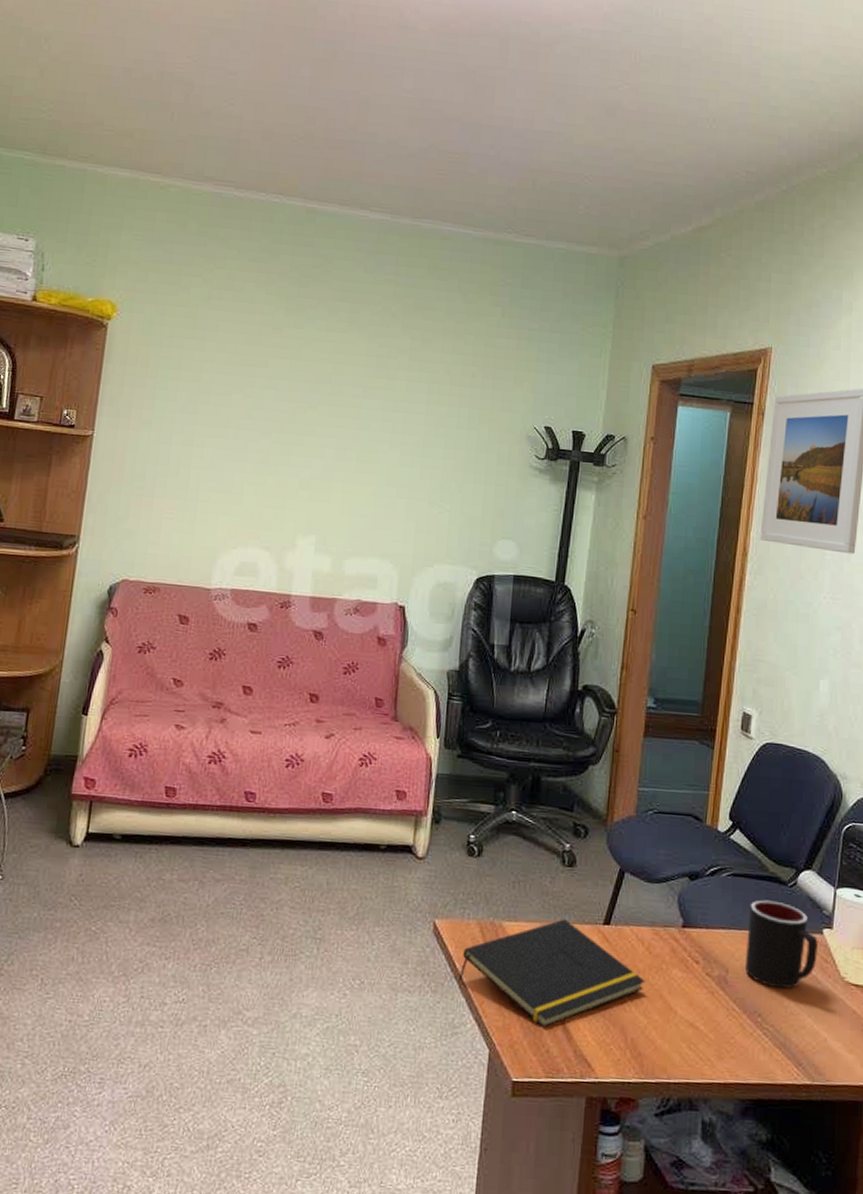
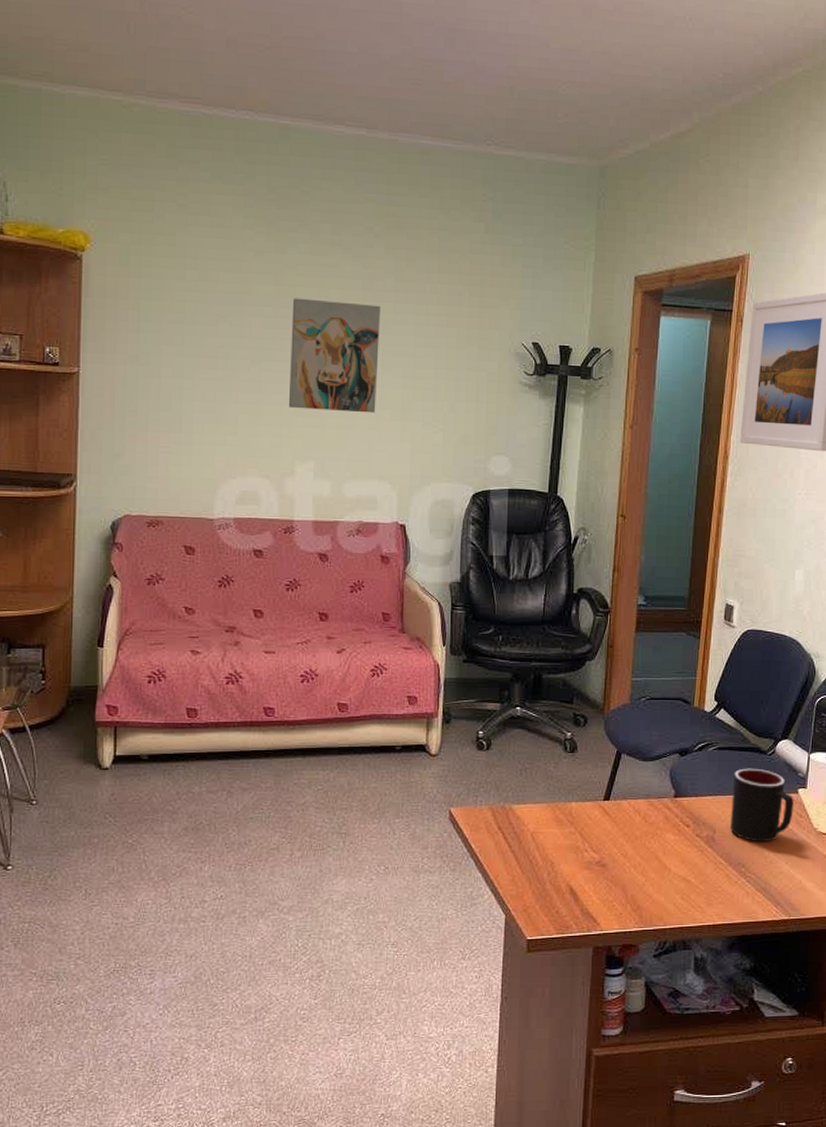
wall art: none [294,372,393,490] -> present [288,298,380,413]
notepad: present [458,919,645,1028] -> none [475,798,642,892]

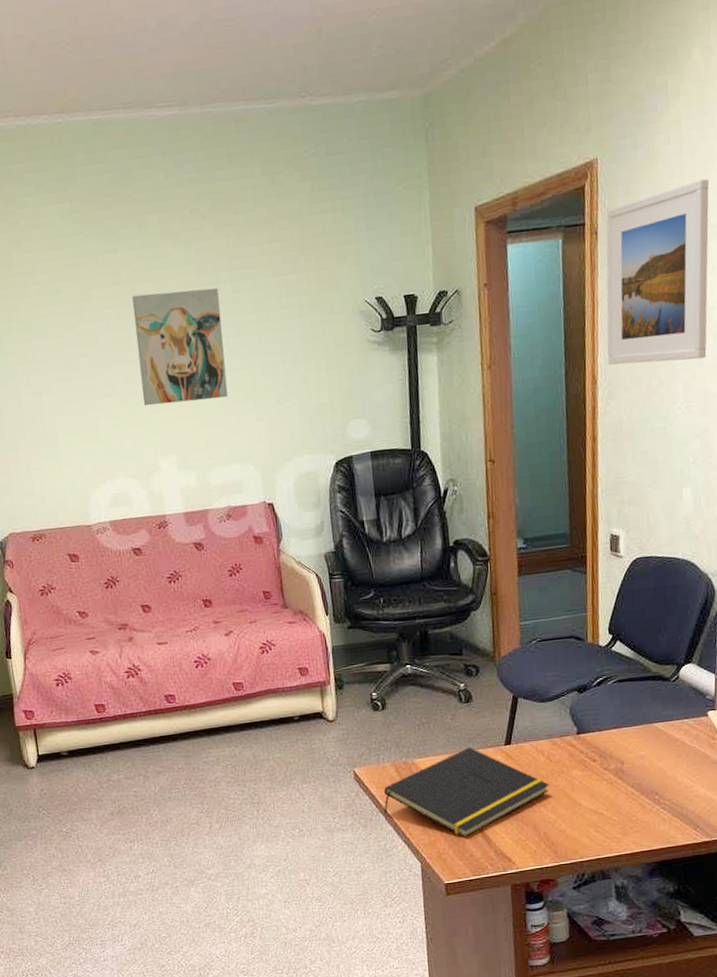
notepad: none [475,798,642,892] -> present [384,747,549,838]
mug: present [729,768,794,842] -> none [637,696,705,769]

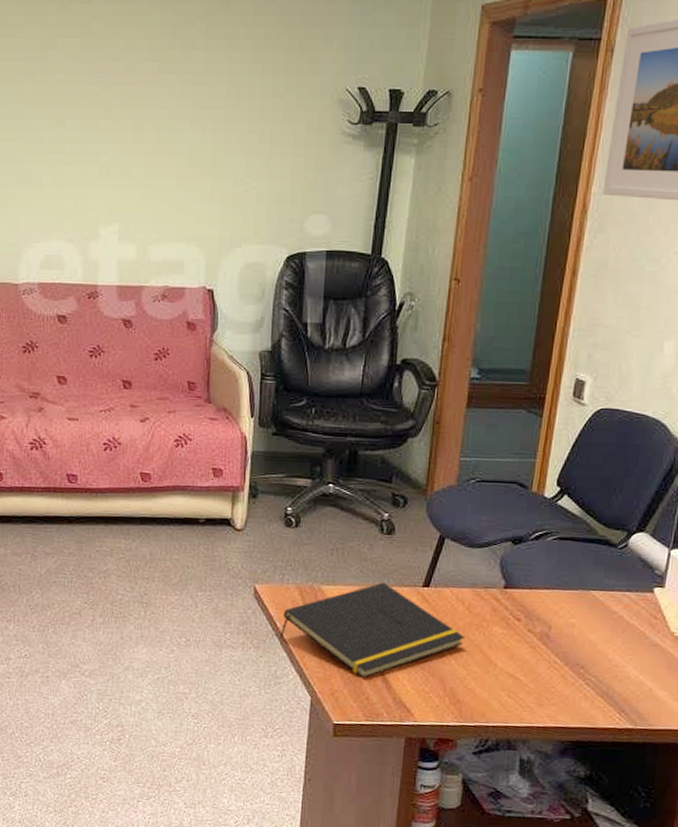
wall art: present [132,287,229,407] -> none [93,50,190,171]

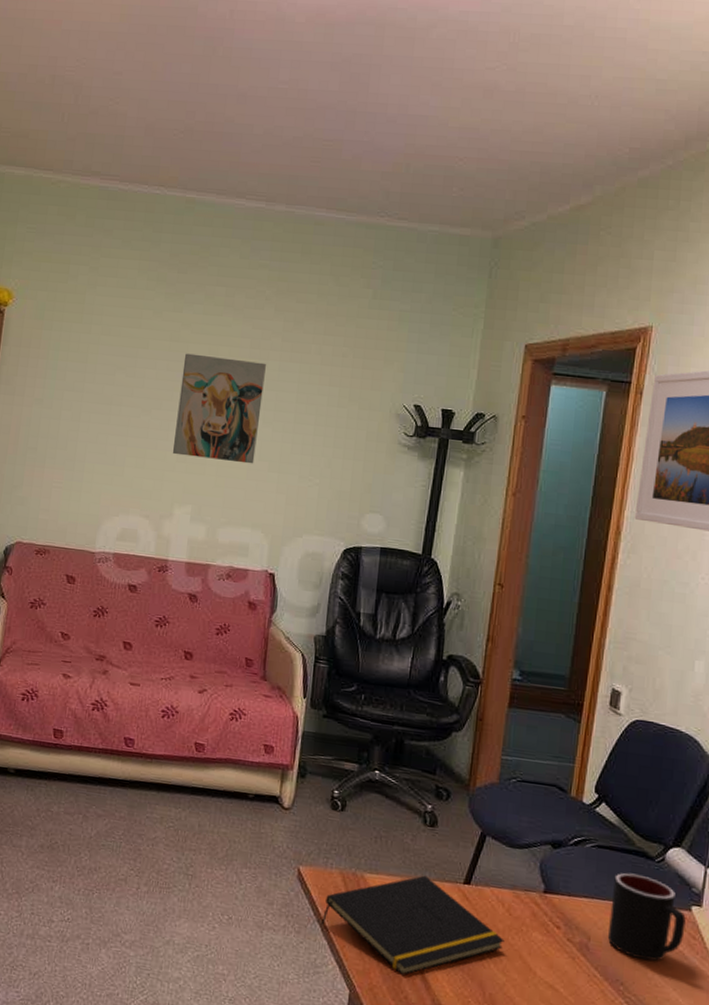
wall art: none [93,50,190,171] -> present [172,353,266,464]
mug: none [568,561,648,644] -> present [607,873,686,961]

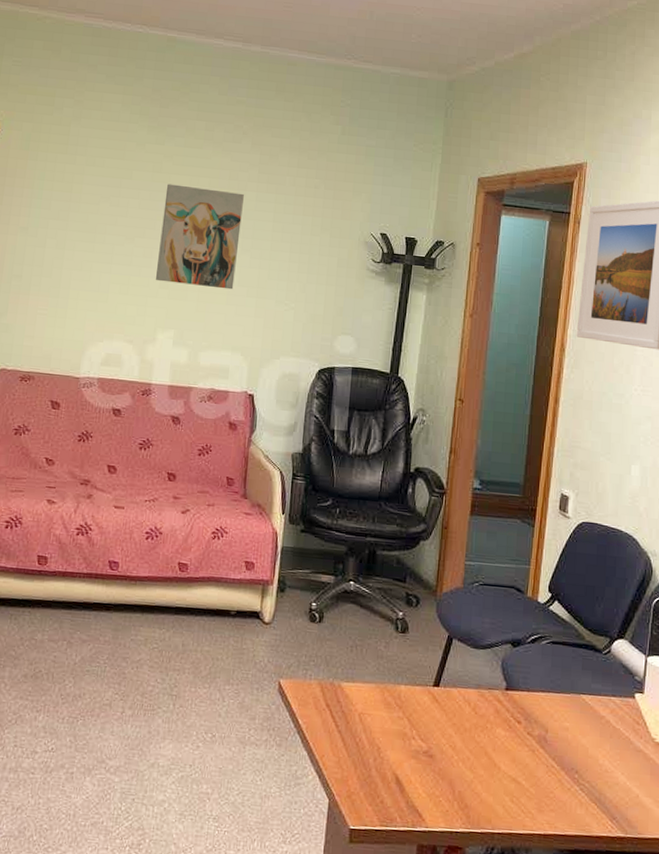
notepad: present [321,875,505,976] -> none [301,680,471,780]
mug: present [607,873,686,961] -> none [562,666,630,748]

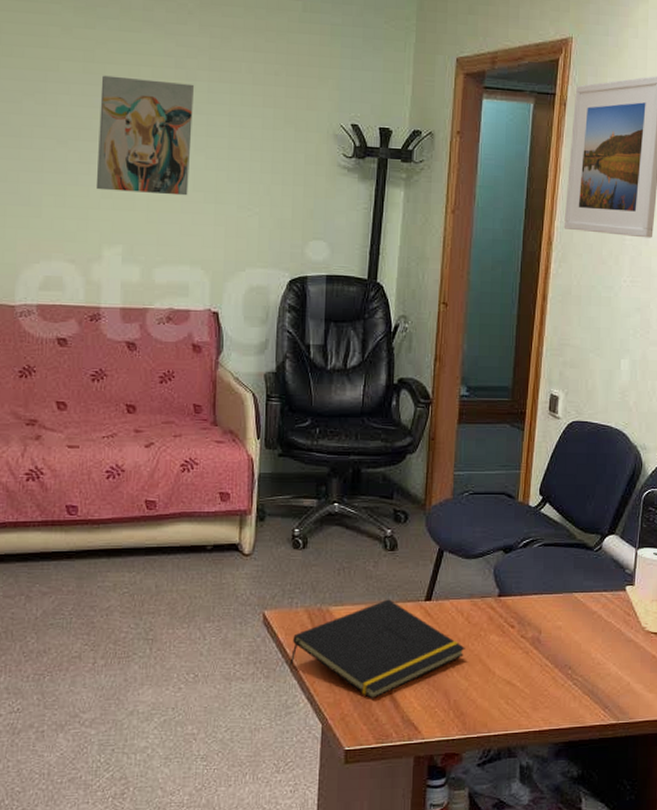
notepad: none [301,680,471,780] -> present [290,599,465,699]

